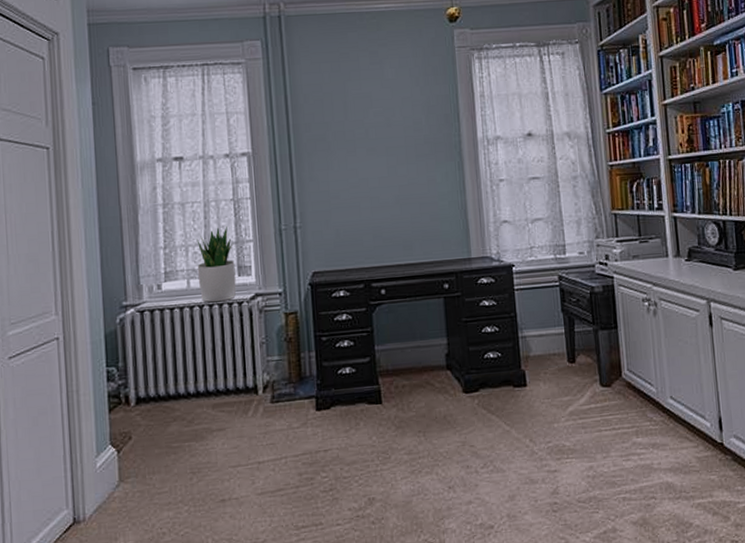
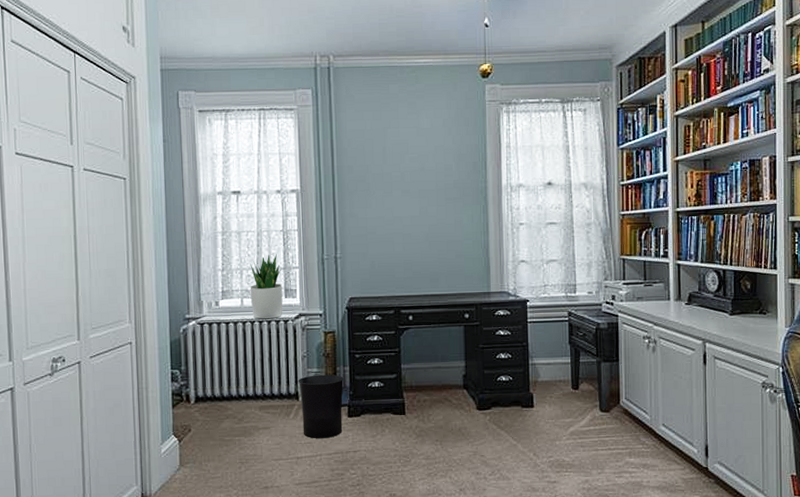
waste bin: none [256,362,311,438] -> present [298,374,344,438]

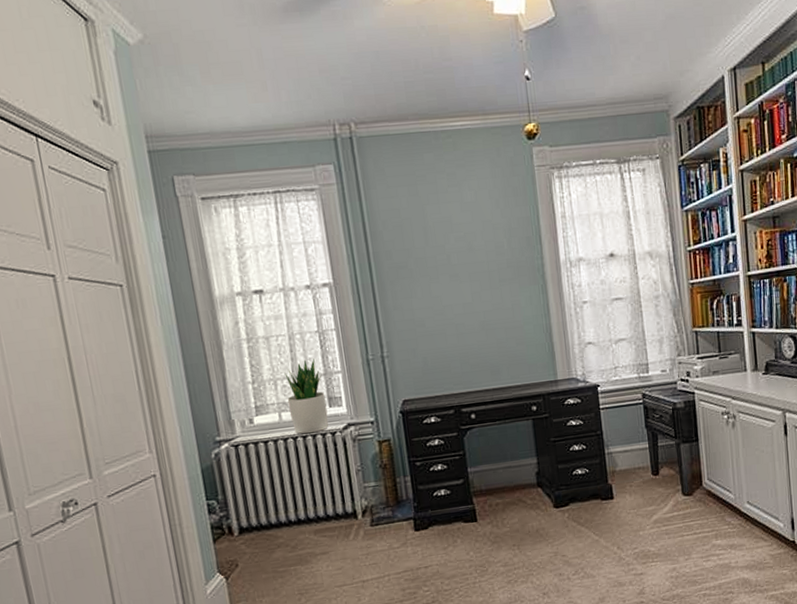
waste bin: present [298,374,344,438] -> none [354,486,410,559]

